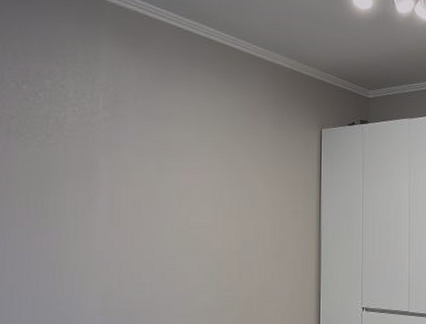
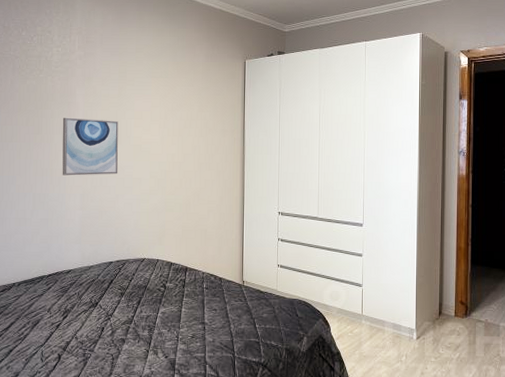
wall art: none [76,195,157,271] -> present [62,117,118,176]

